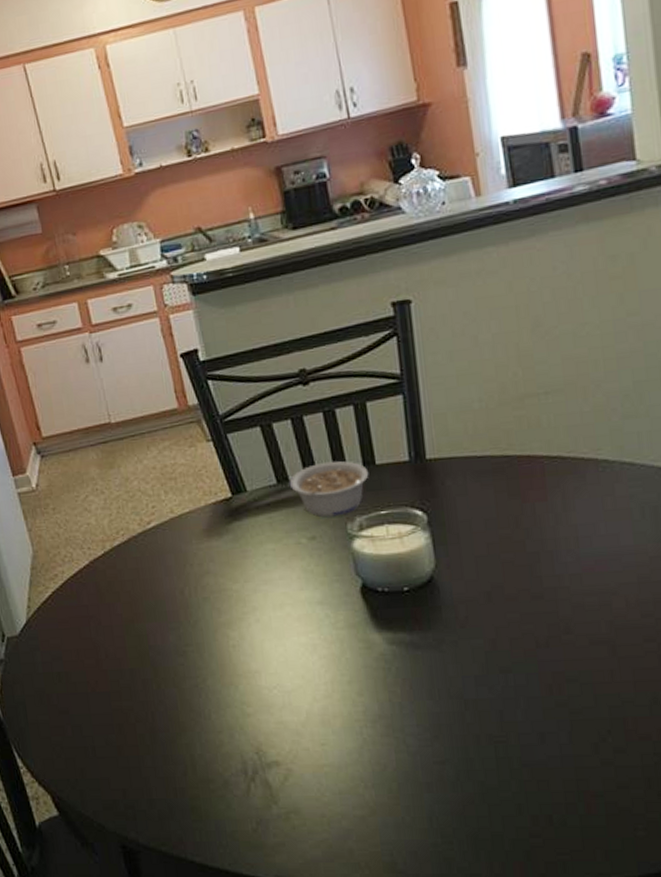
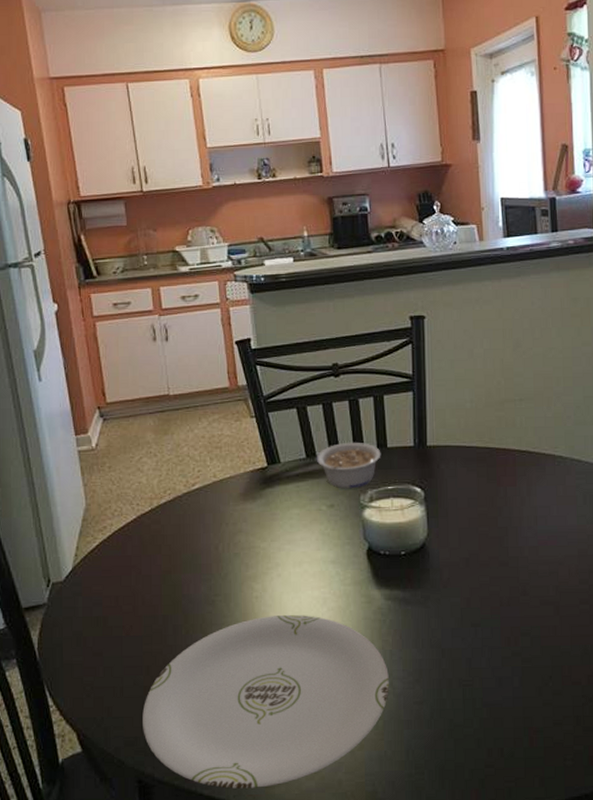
plate: none [118,664,402,856] -> present [142,614,389,789]

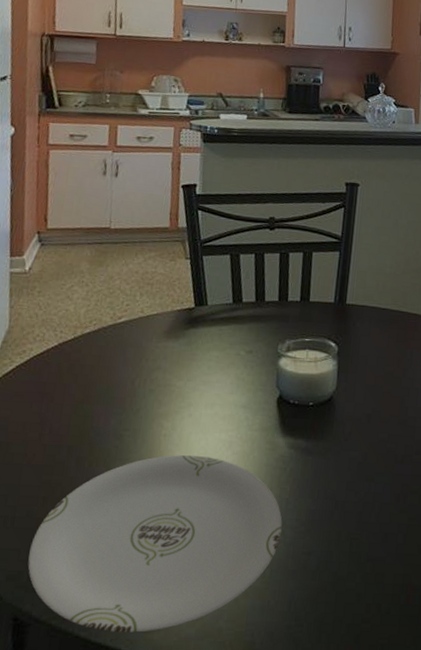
legume: present [316,442,381,489] -> none [241,292,303,338]

